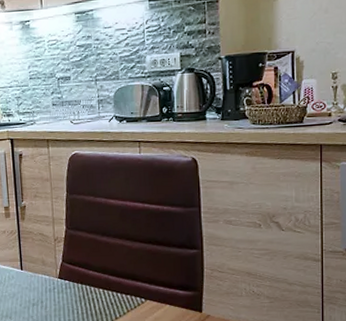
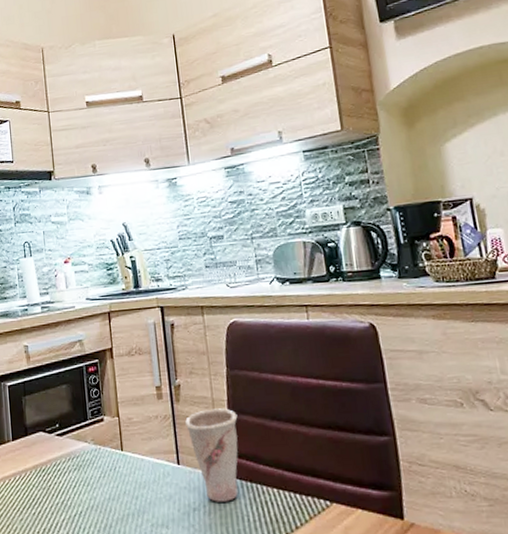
cup: none [28,226,74,299] -> present [184,408,238,502]

